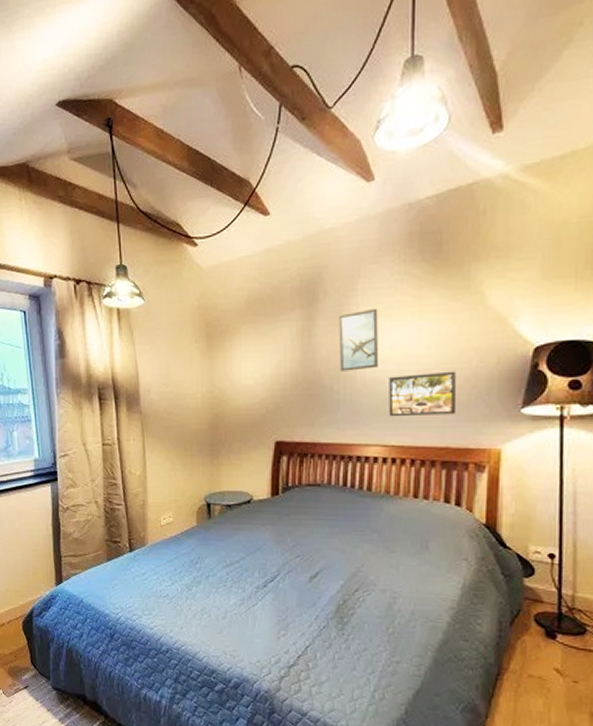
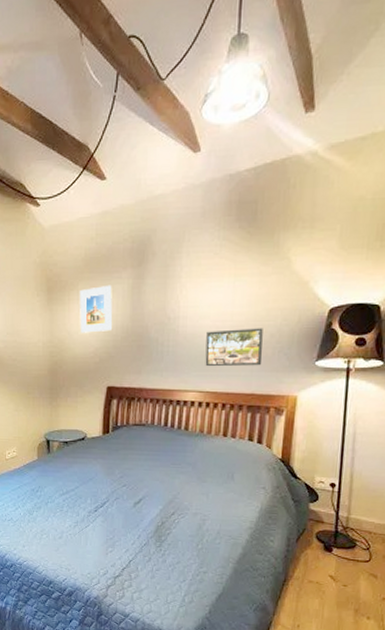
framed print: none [243,327,281,382] -> present [80,284,113,333]
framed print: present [339,308,378,371] -> none [164,270,200,326]

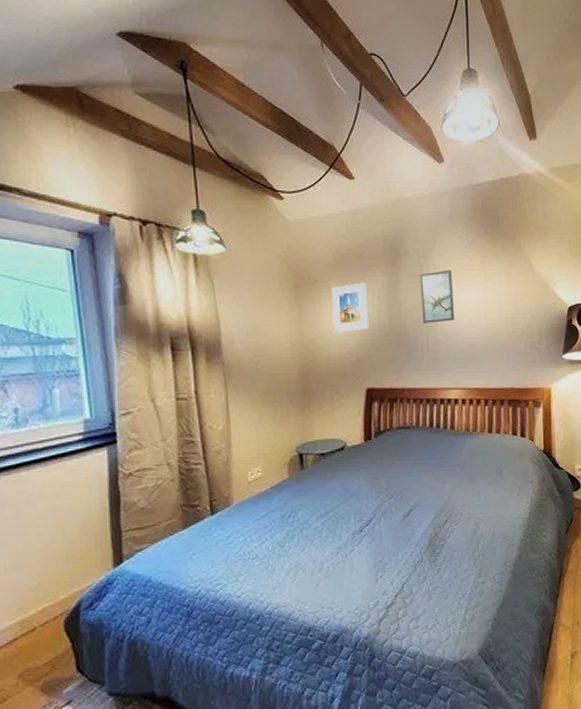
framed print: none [164,270,200,326] -> present [420,269,454,323]
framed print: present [205,328,263,367] -> none [464,324,517,364]

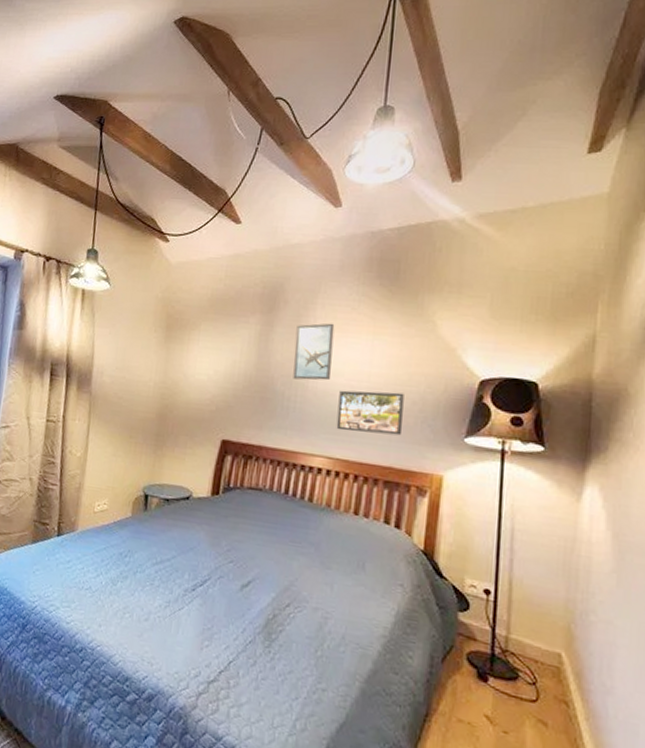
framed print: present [332,282,369,332] -> none [197,328,238,378]
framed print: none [464,324,517,364] -> present [336,390,404,436]

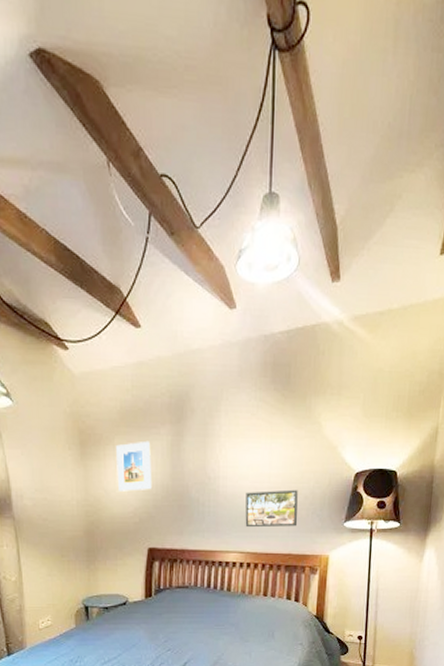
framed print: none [197,328,238,378] -> present [116,440,153,491]
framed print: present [293,323,335,381] -> none [204,429,238,486]

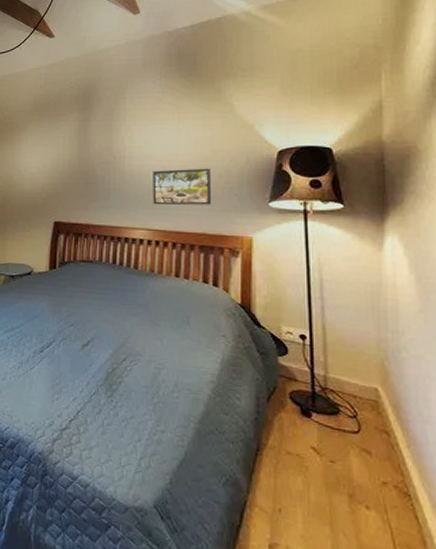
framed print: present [116,440,153,491] -> none [28,126,60,170]

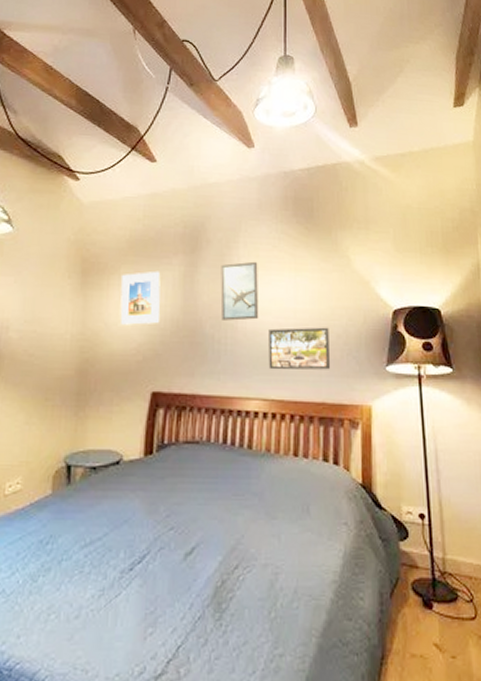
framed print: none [28,126,60,170] -> present [120,271,161,325]
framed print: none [110,113,143,165] -> present [220,261,258,321]

